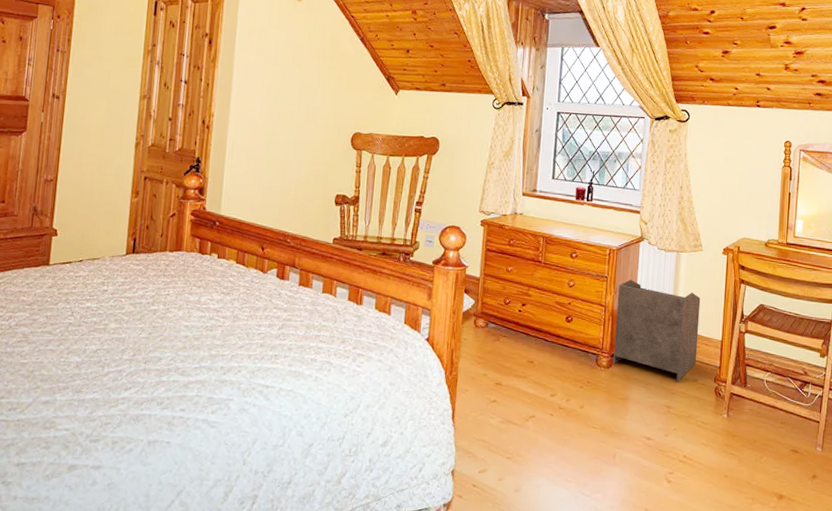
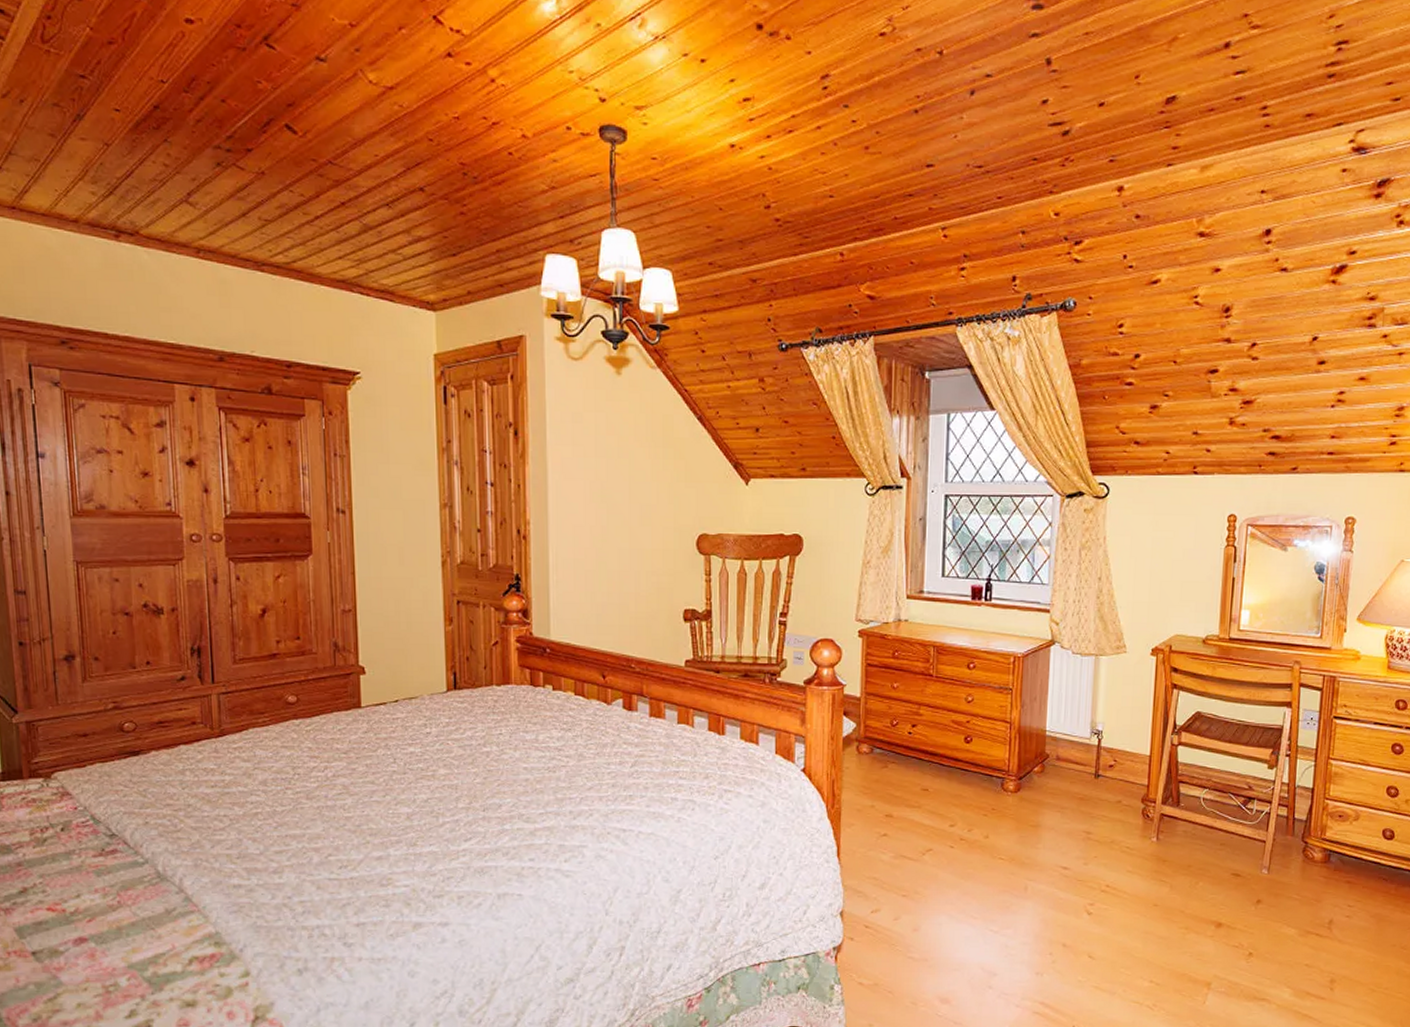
waste basket: present [613,280,701,382] -> none [1021,691,1125,805]

